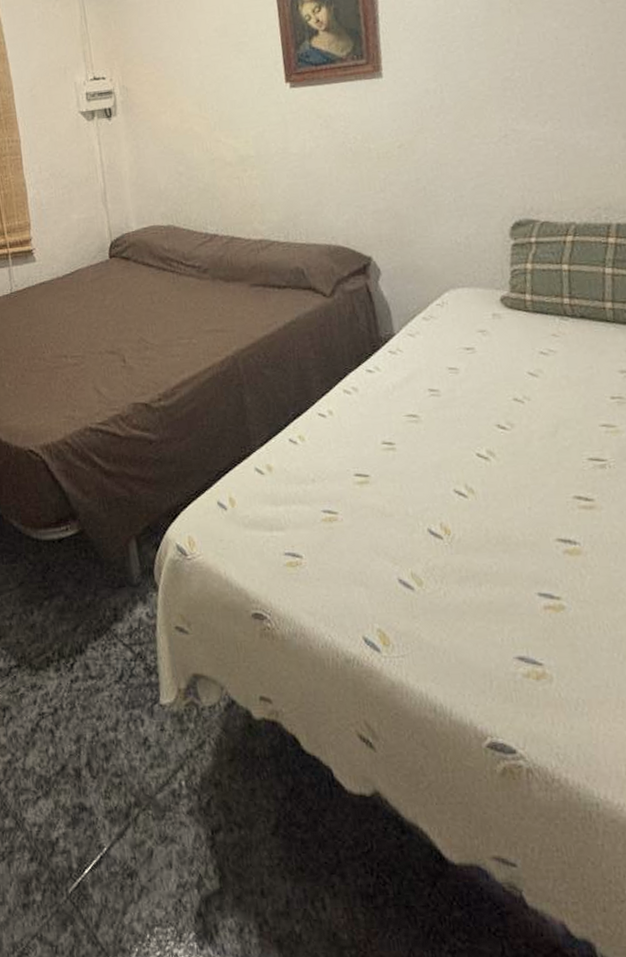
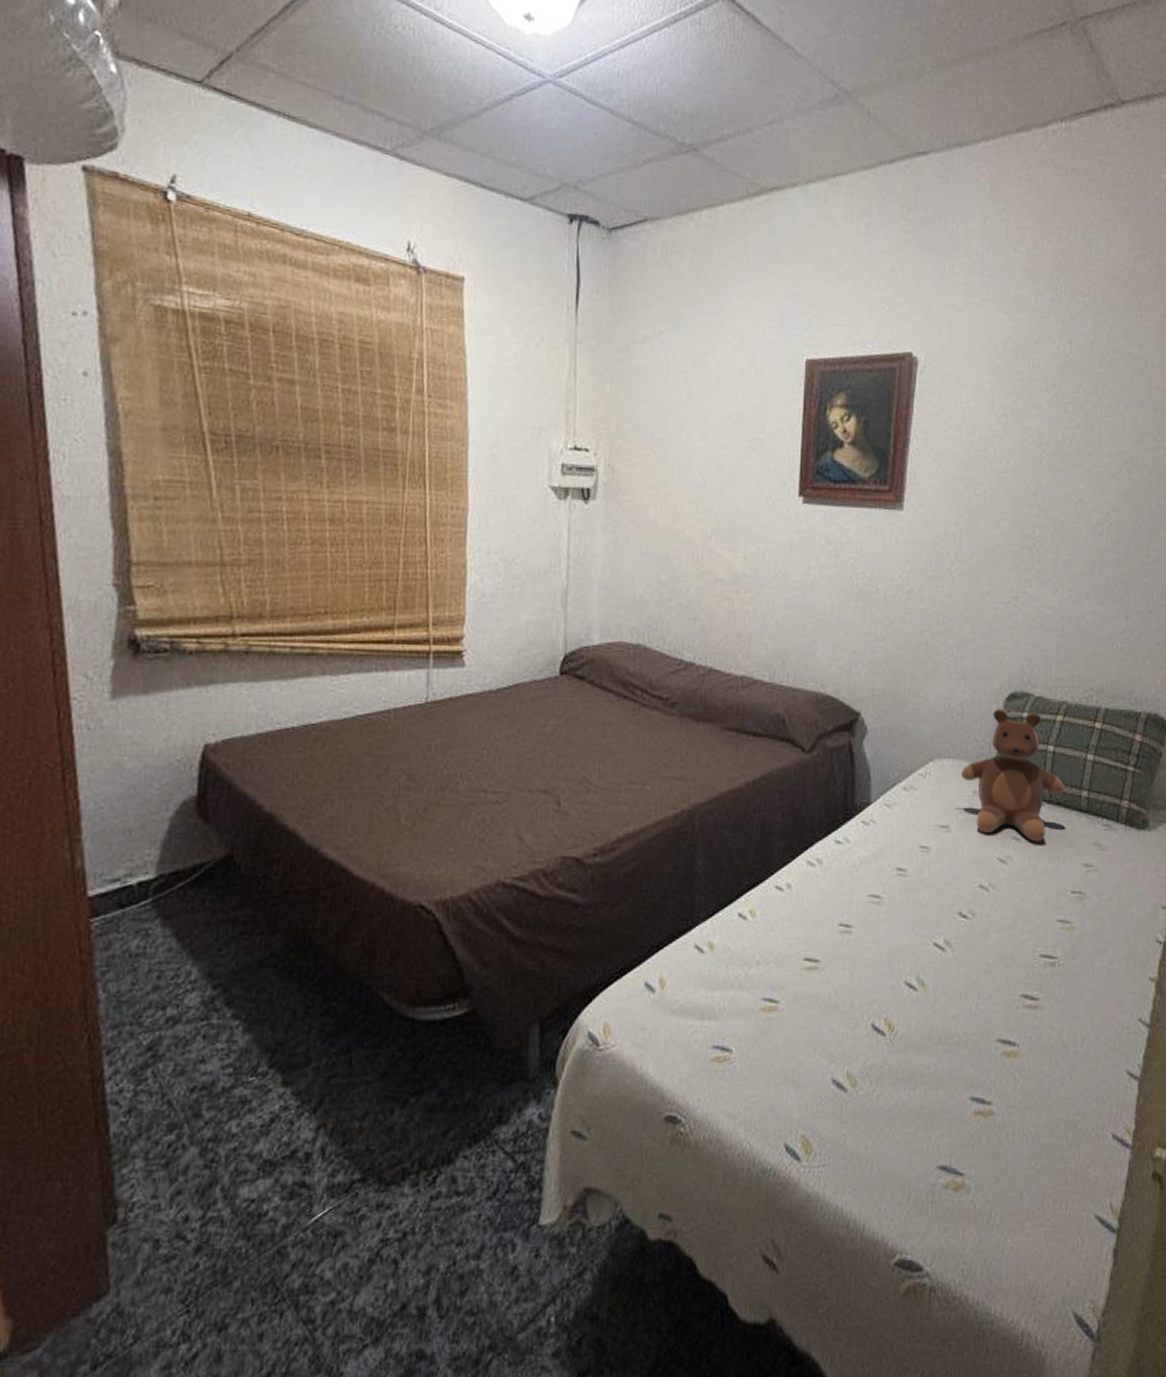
teddy bear: none [477,236,587,355] -> present [960,709,1065,842]

